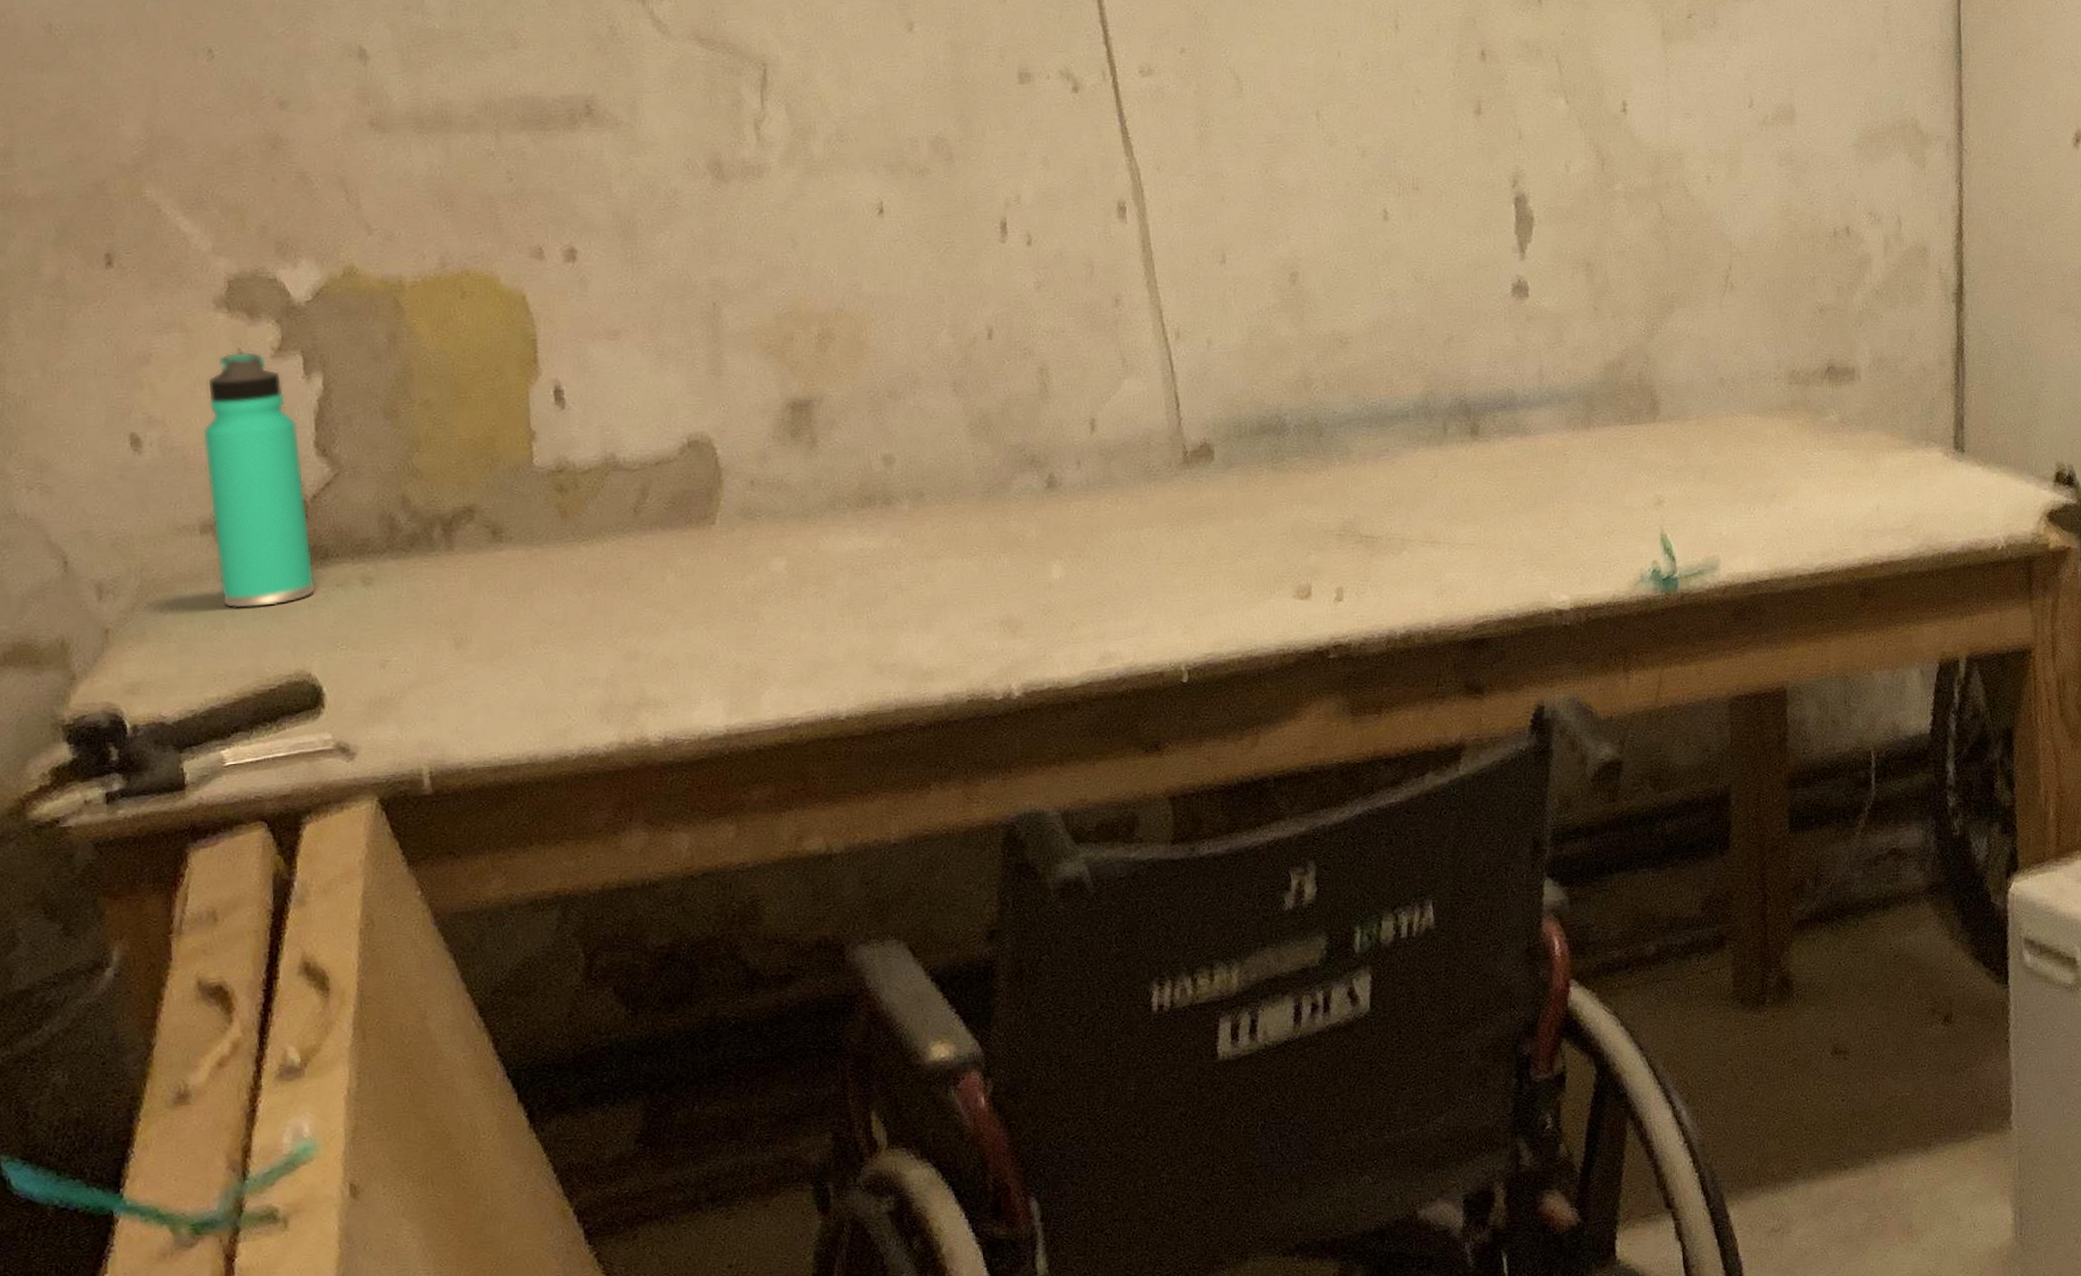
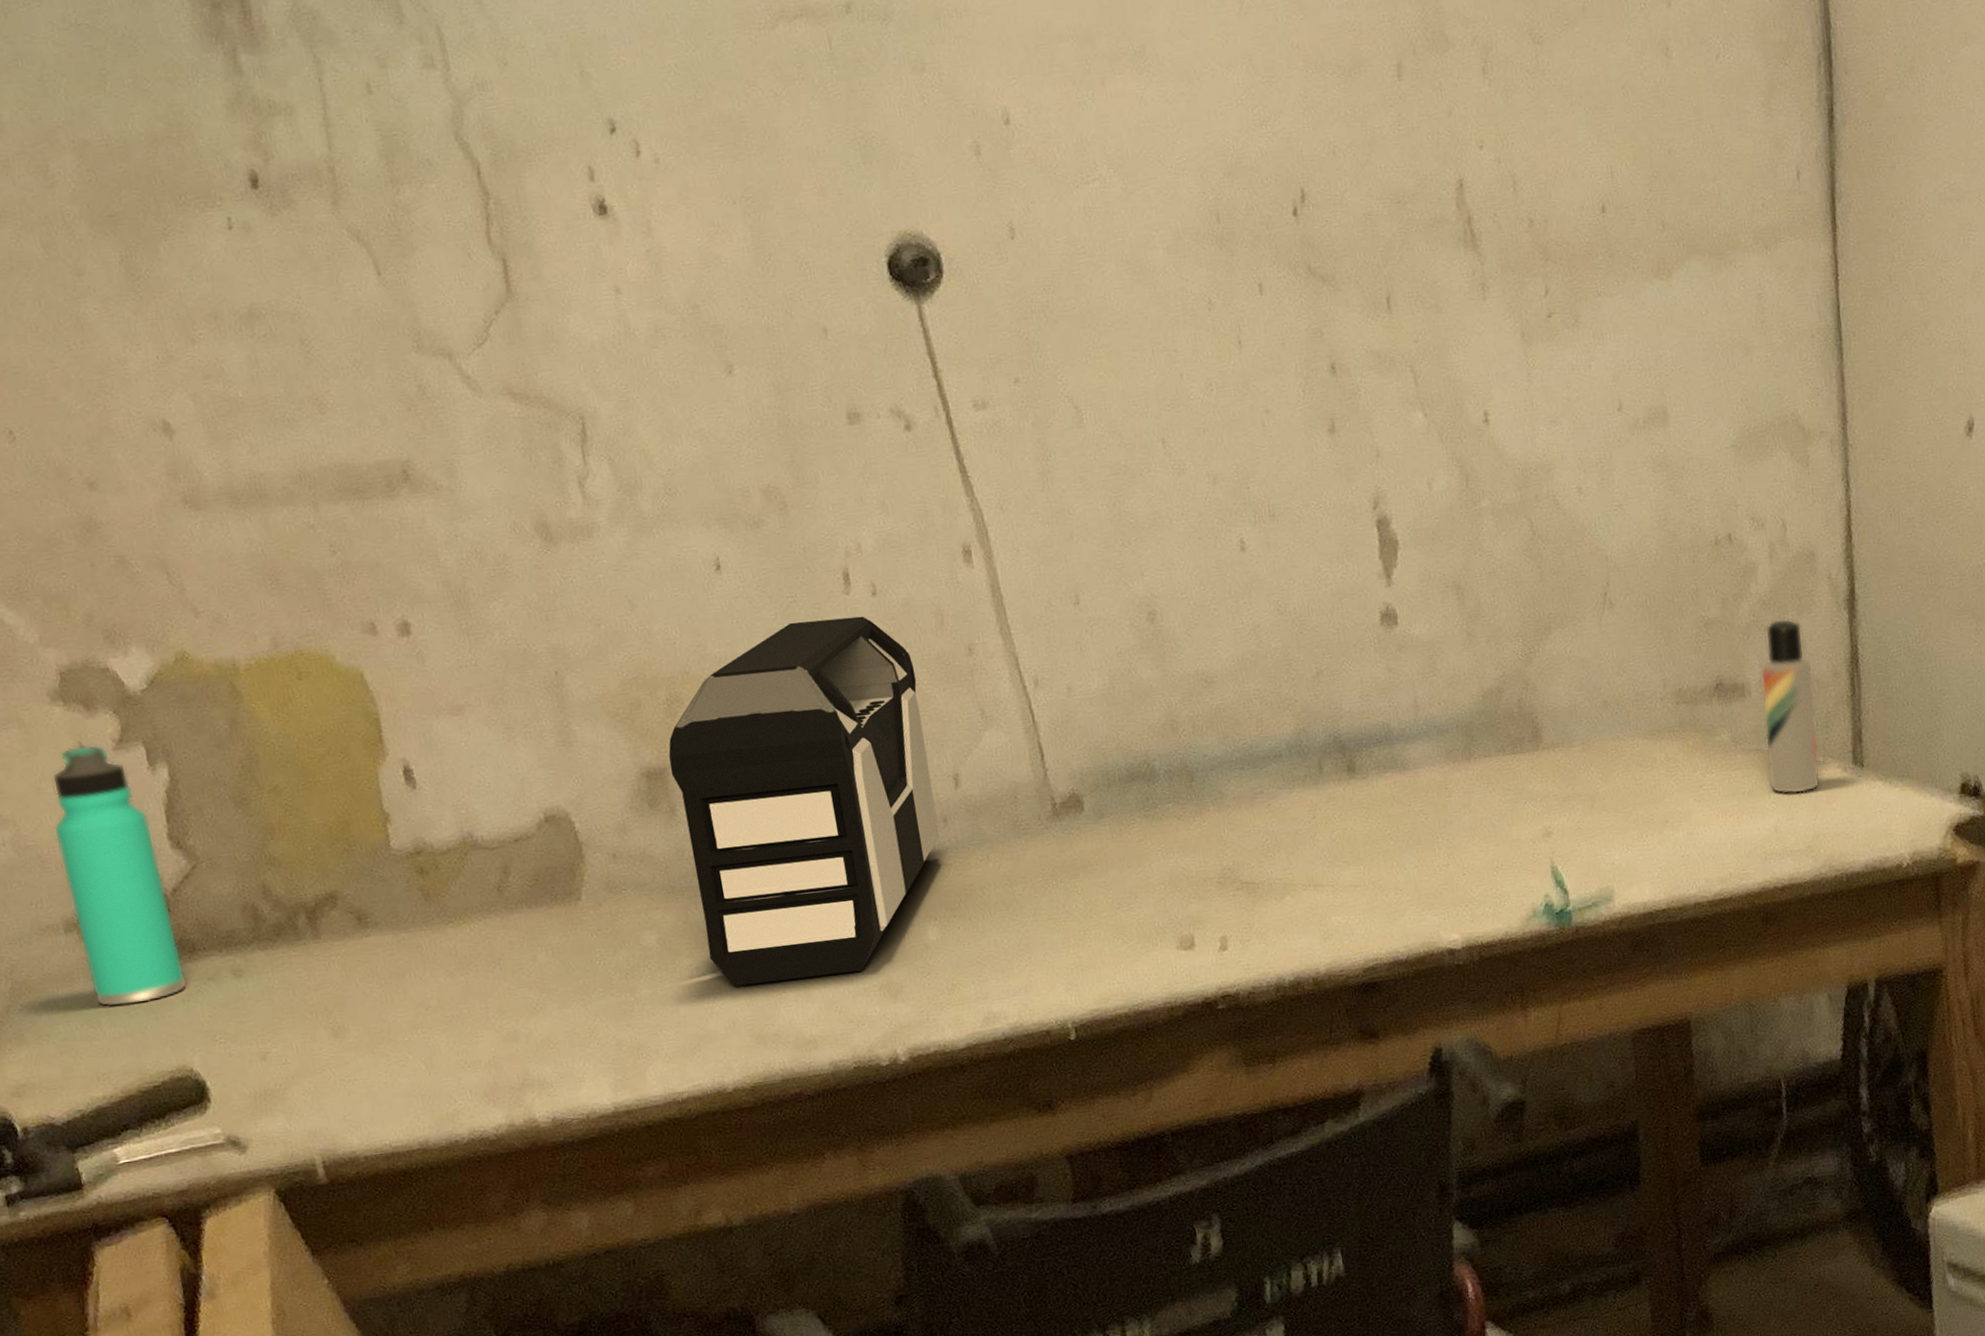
toolbox: none [815,264,1072,616] -> present [668,616,940,987]
lotion bottle: none [1870,308,1923,475] -> present [1760,618,1821,794]

